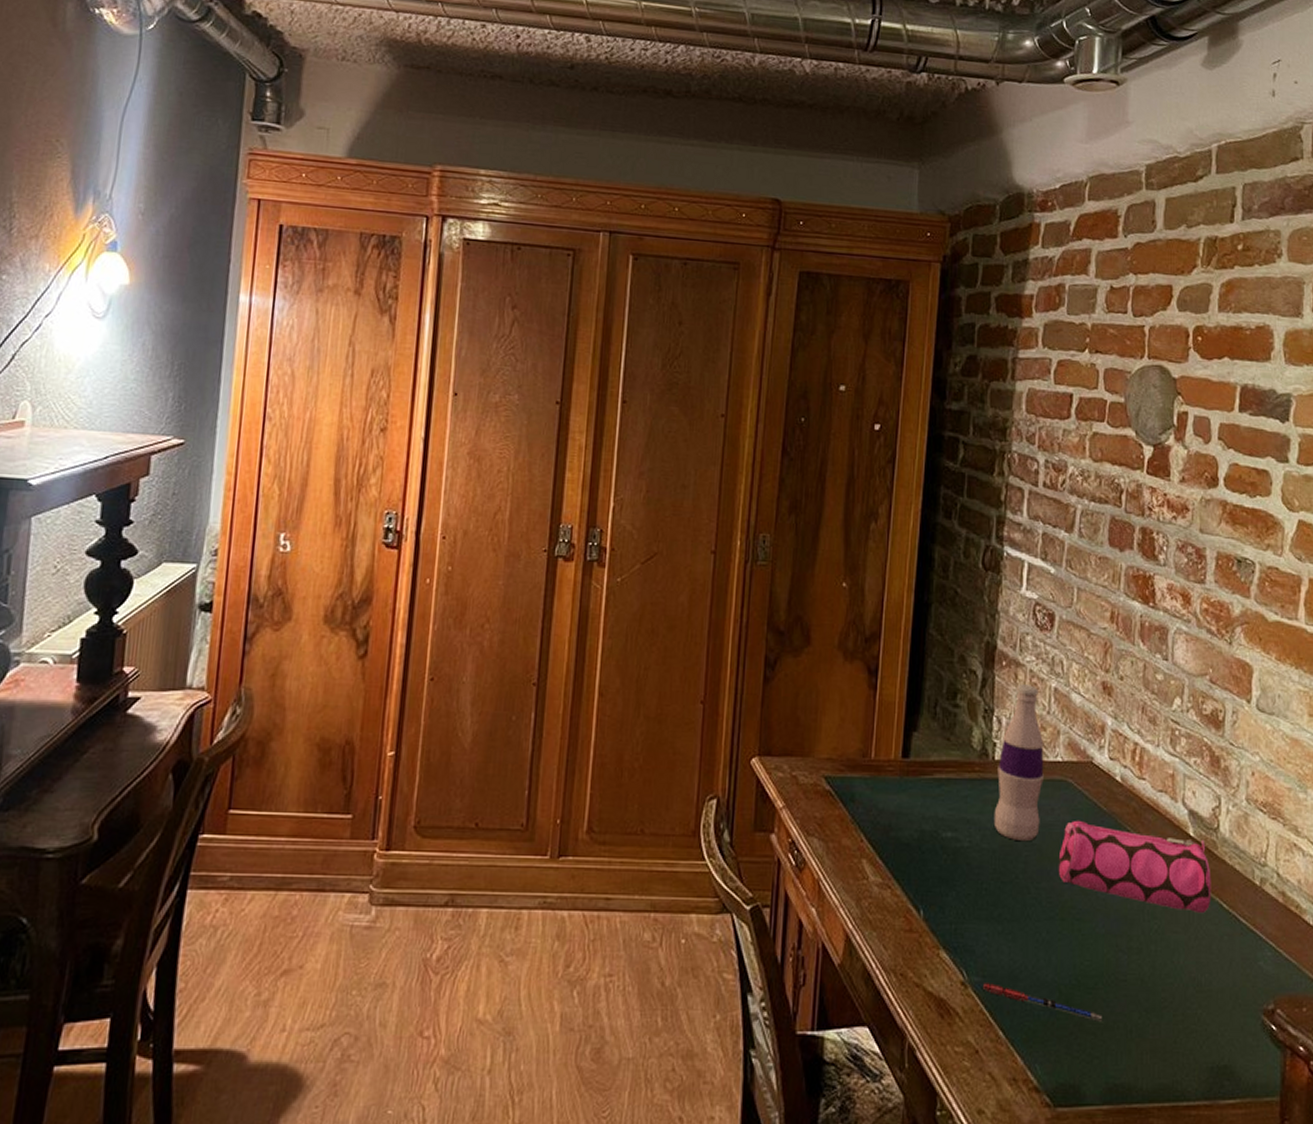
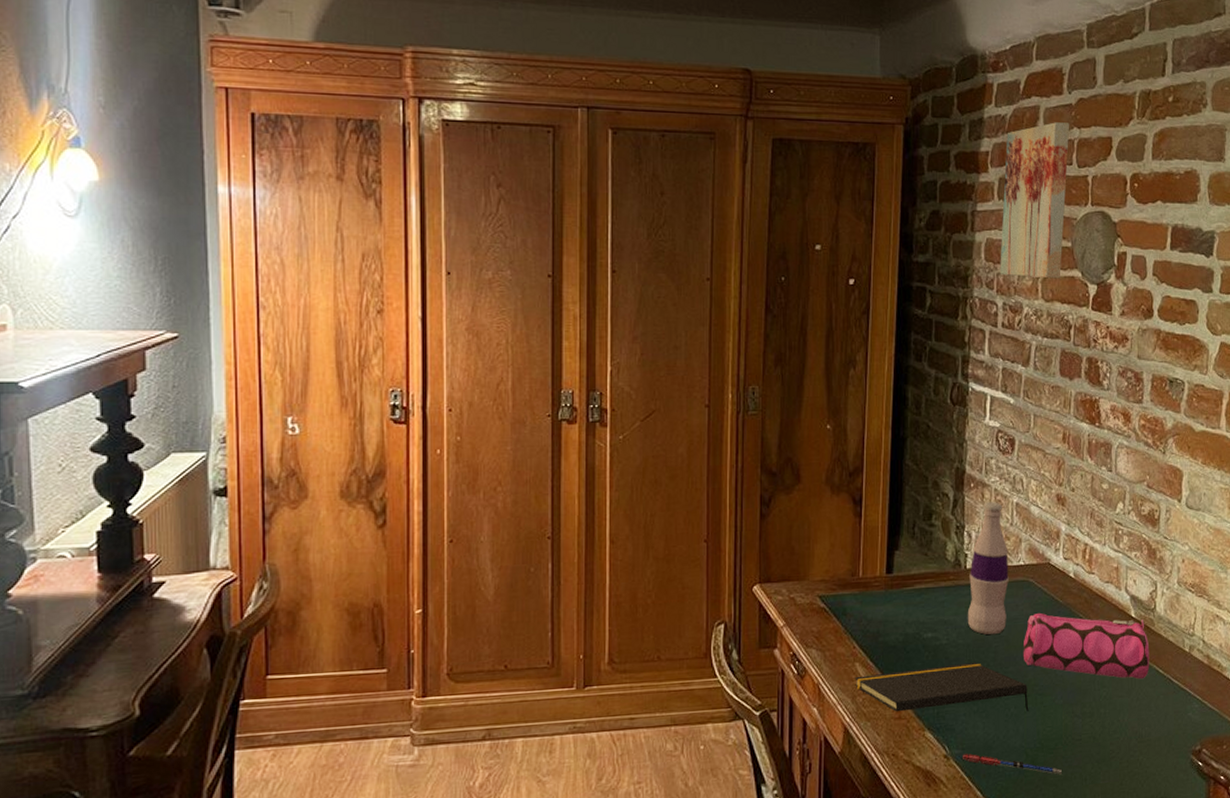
notepad: none [861,872,1064,939] -> present [855,662,1029,712]
wall art: none [1042,266,1125,437] -> present [1000,122,1070,279]

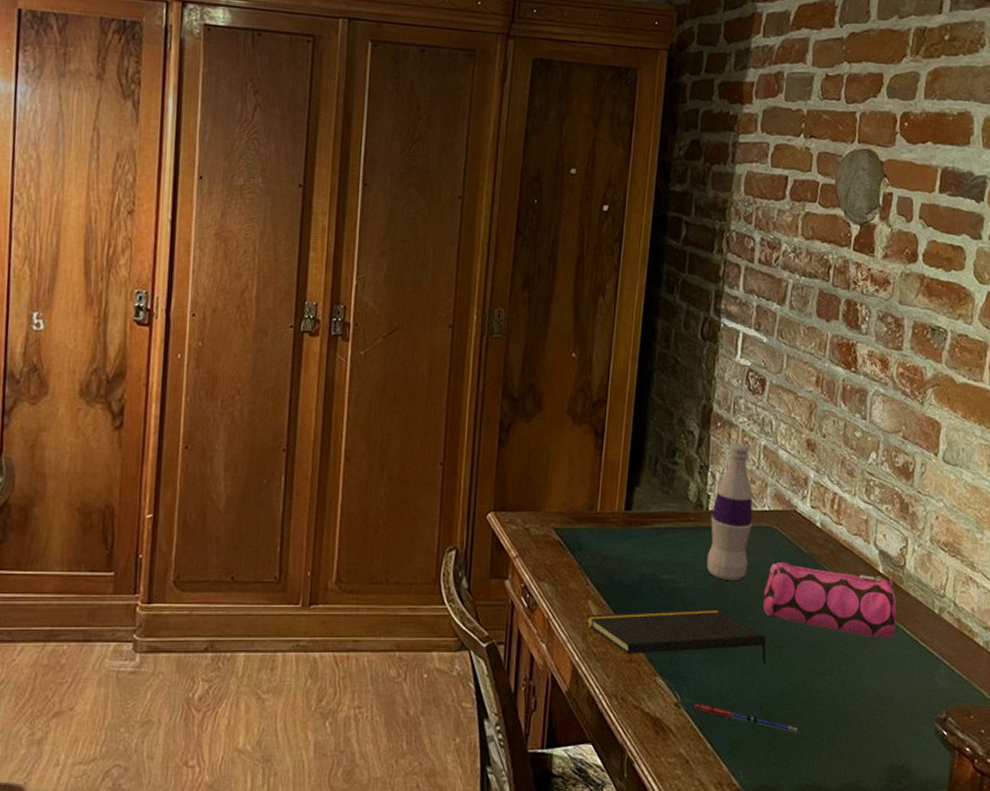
wall art: present [1000,122,1070,279] -> none [759,55,840,217]

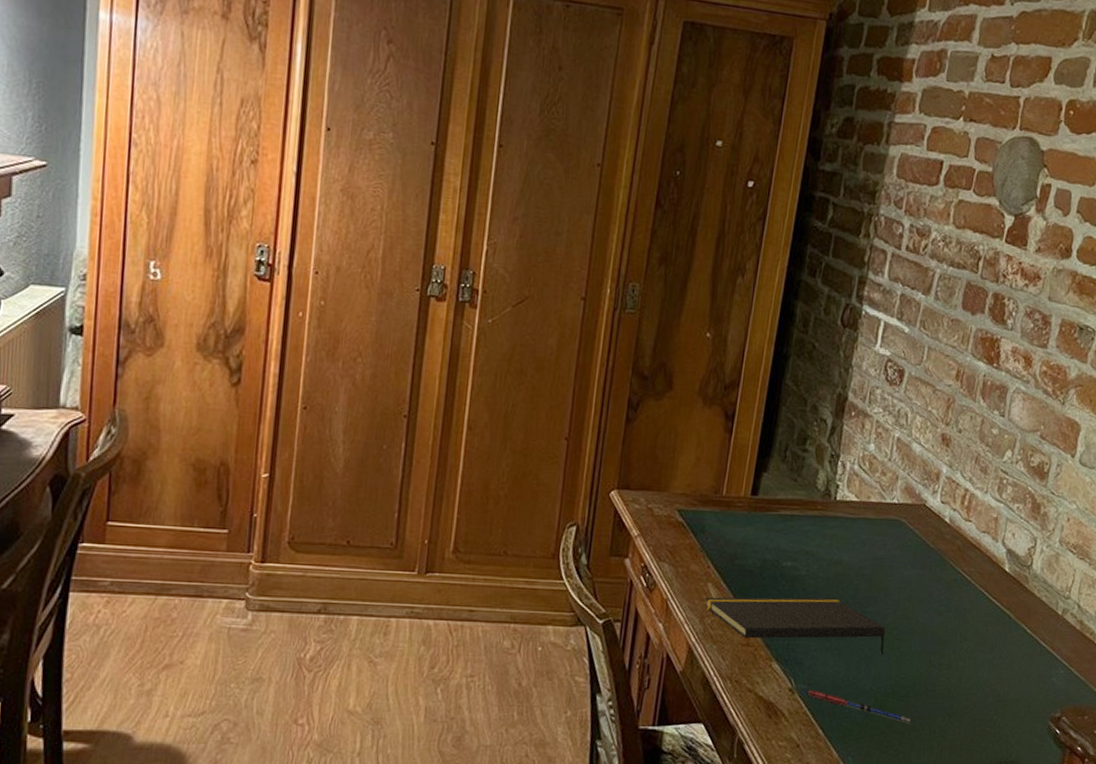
bottle: present [706,443,753,582] -> none [830,433,883,572]
pencil case: present [763,561,897,639] -> none [885,554,1020,637]

